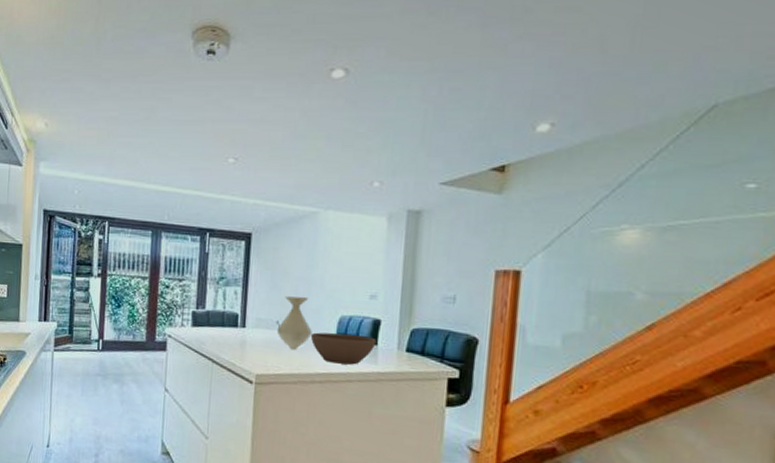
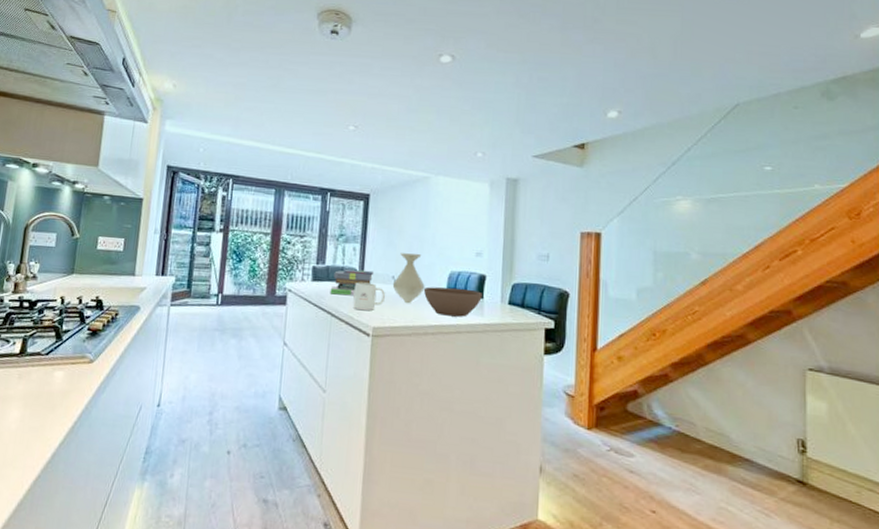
books: none [210,313,257,342] -> present [330,268,374,296]
mug: none [234,327,270,358] -> present [353,282,386,311]

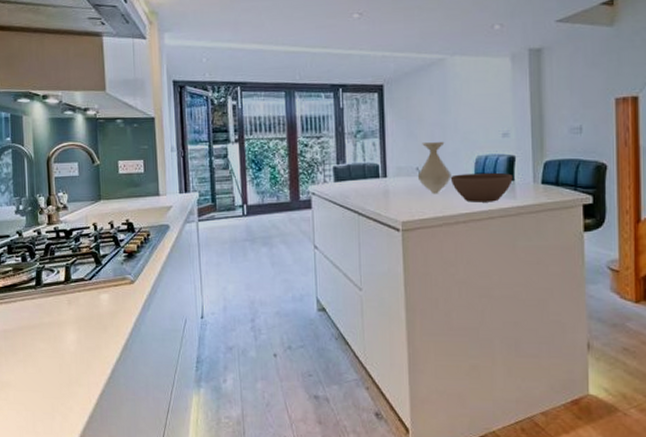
books: present [330,268,374,296] -> none [354,164,397,193]
mug: present [353,282,386,311] -> none [378,177,412,206]

